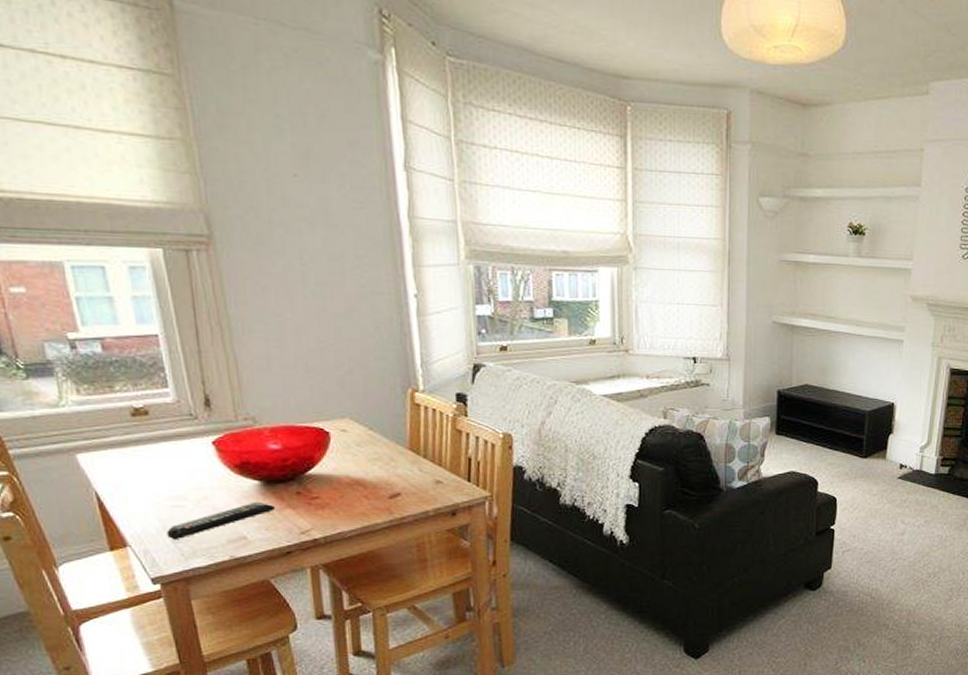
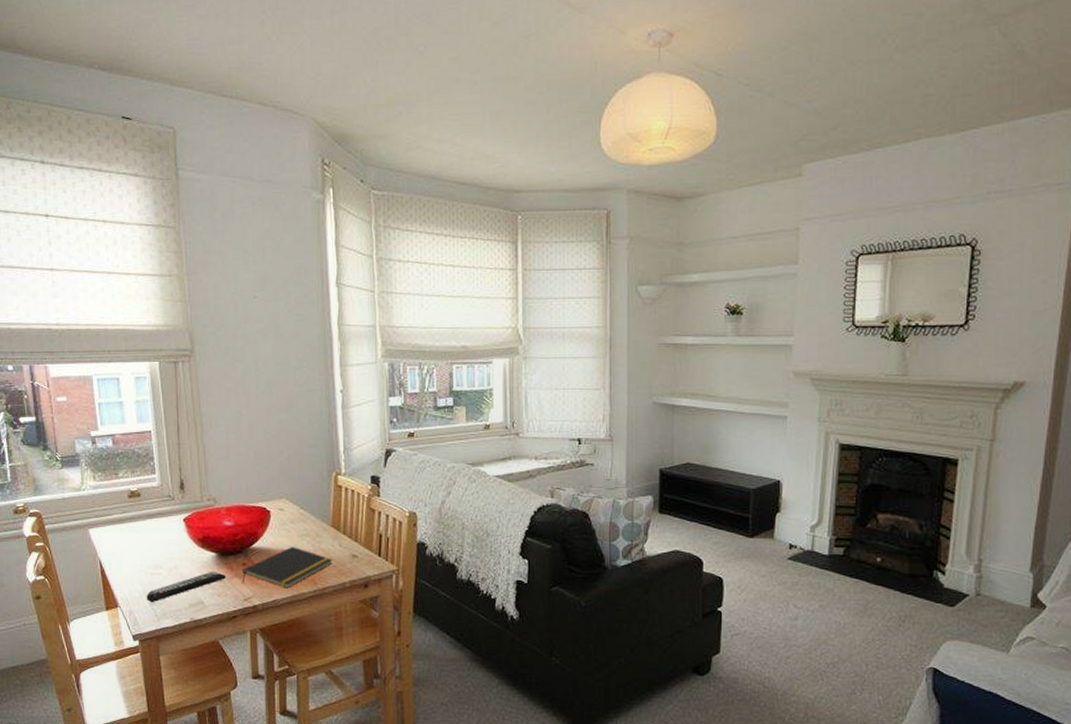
notepad: none [295,471,412,519] -> present [242,546,332,589]

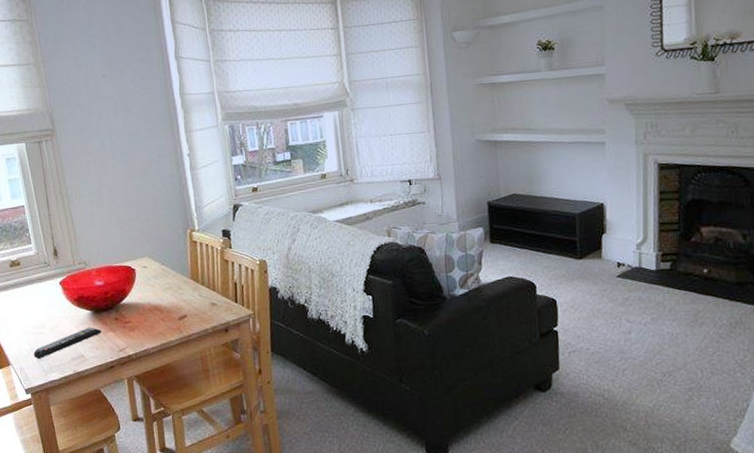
notepad: present [242,546,332,589] -> none [115,299,195,338]

